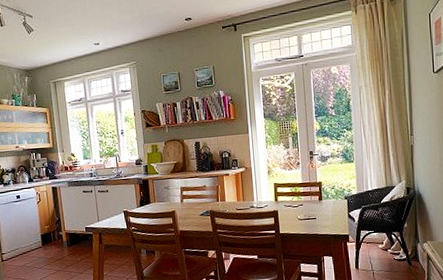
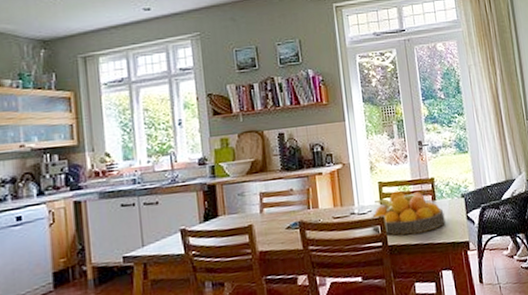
fruit bowl: none [267,191,329,226] -> present [371,190,445,236]

